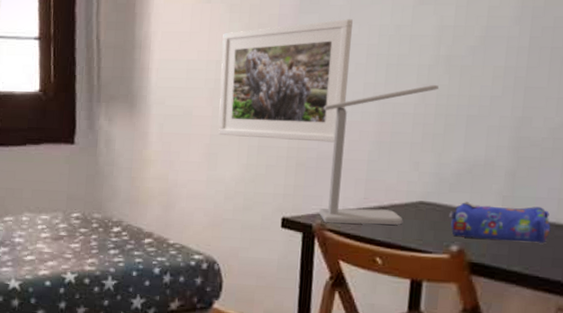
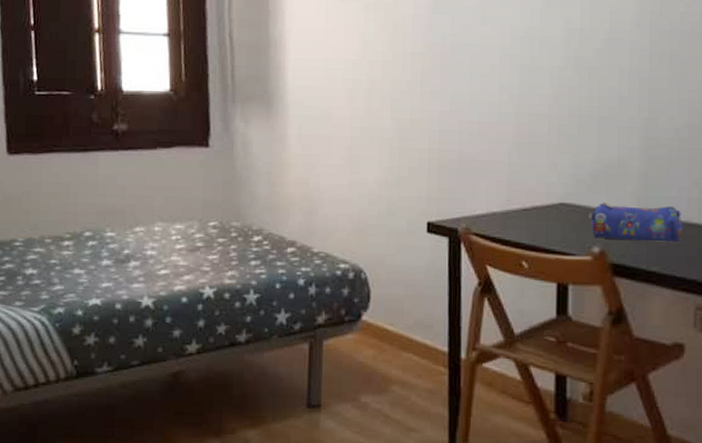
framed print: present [218,19,353,143] -> none [358,20,485,144]
desk lamp: present [319,85,439,225] -> none [462,86,570,228]

